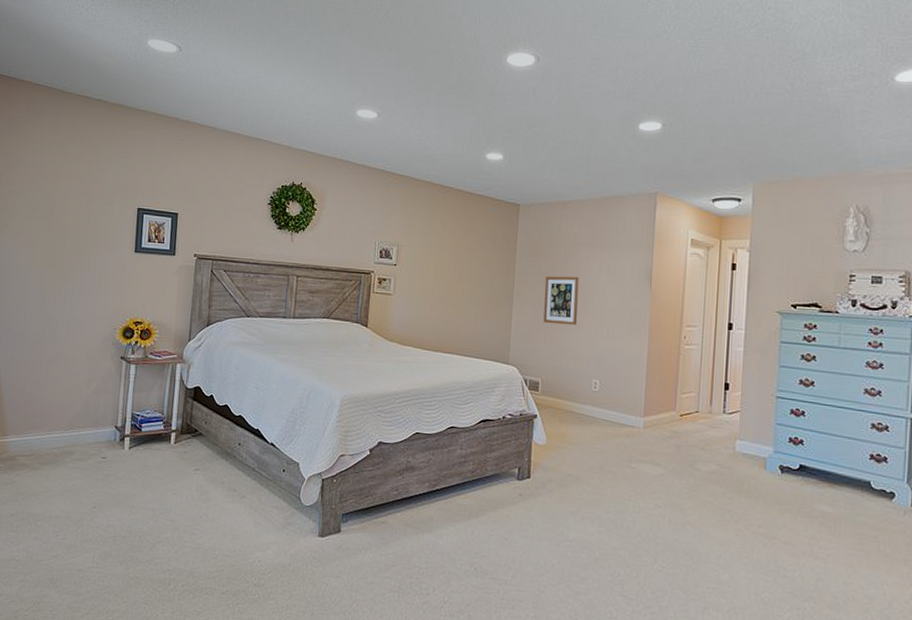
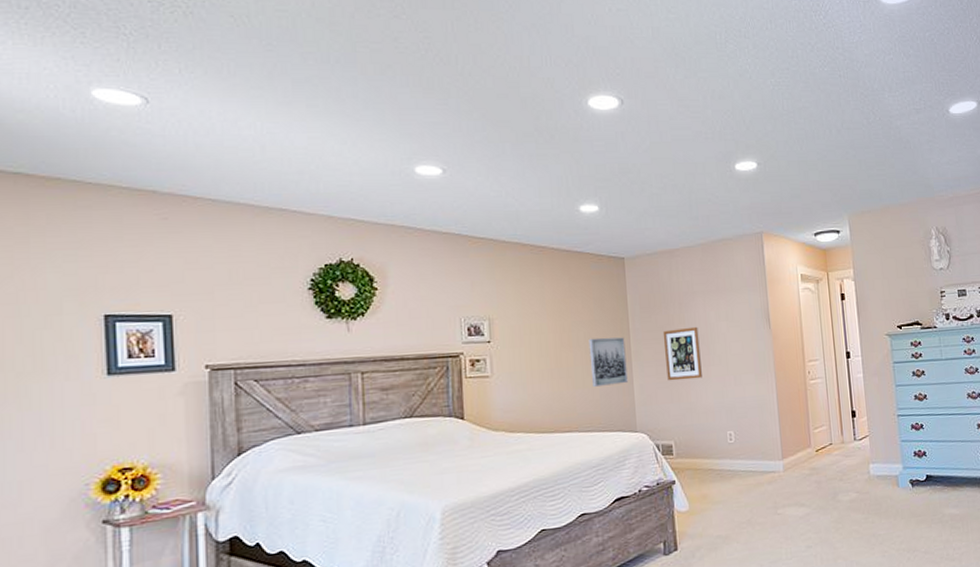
wall art: none [475,274,510,319] -> present [588,337,628,387]

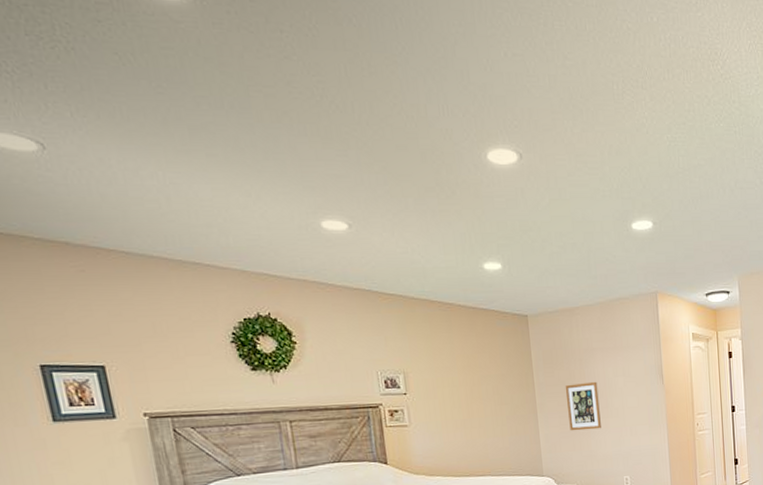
wall art: present [588,337,628,387] -> none [497,391,534,436]

